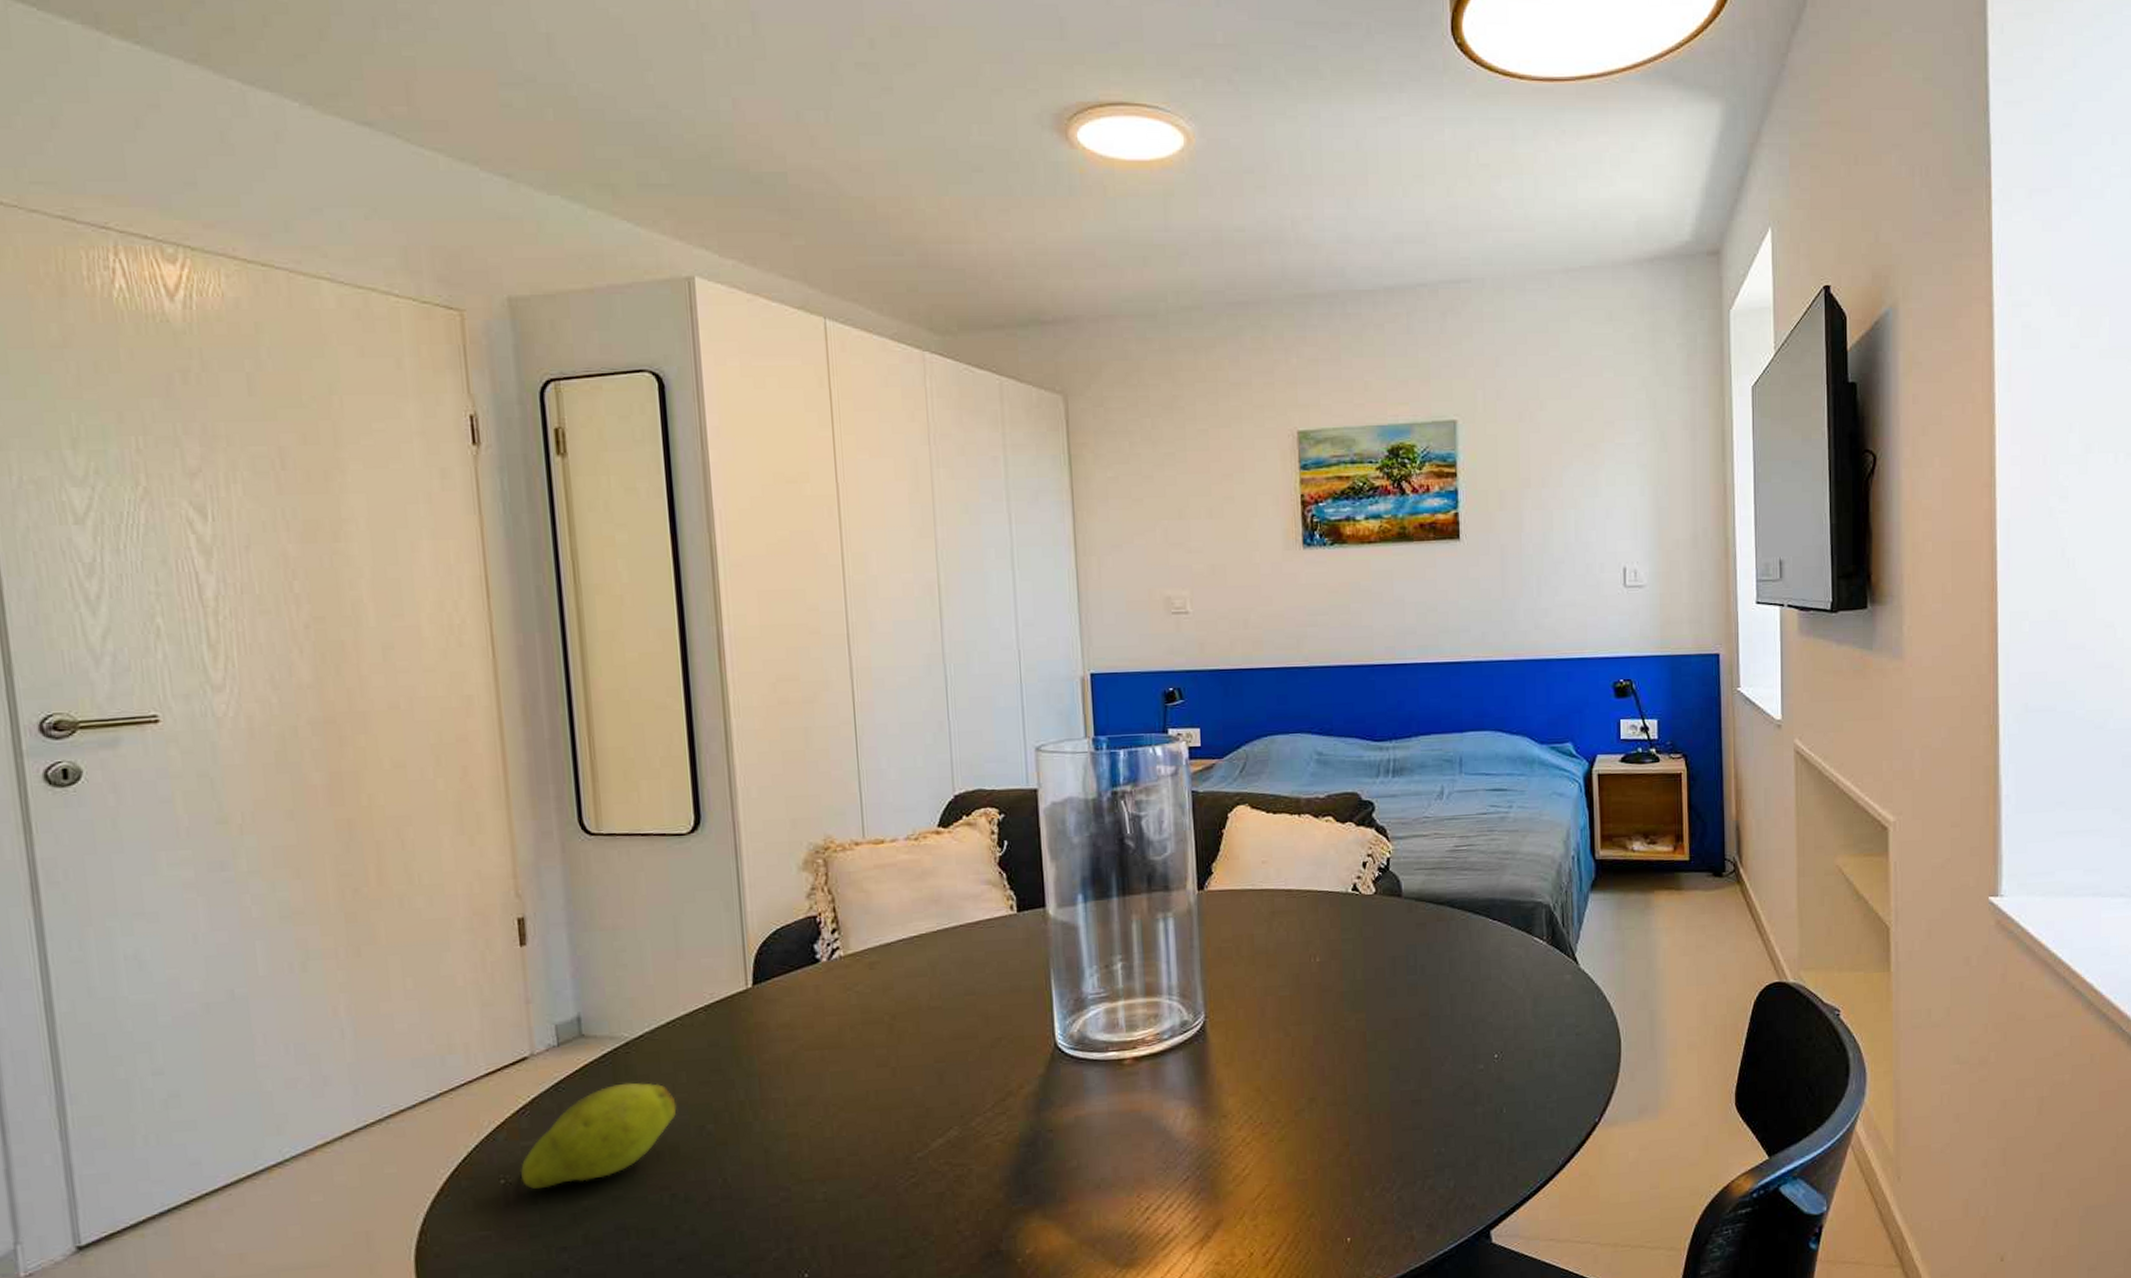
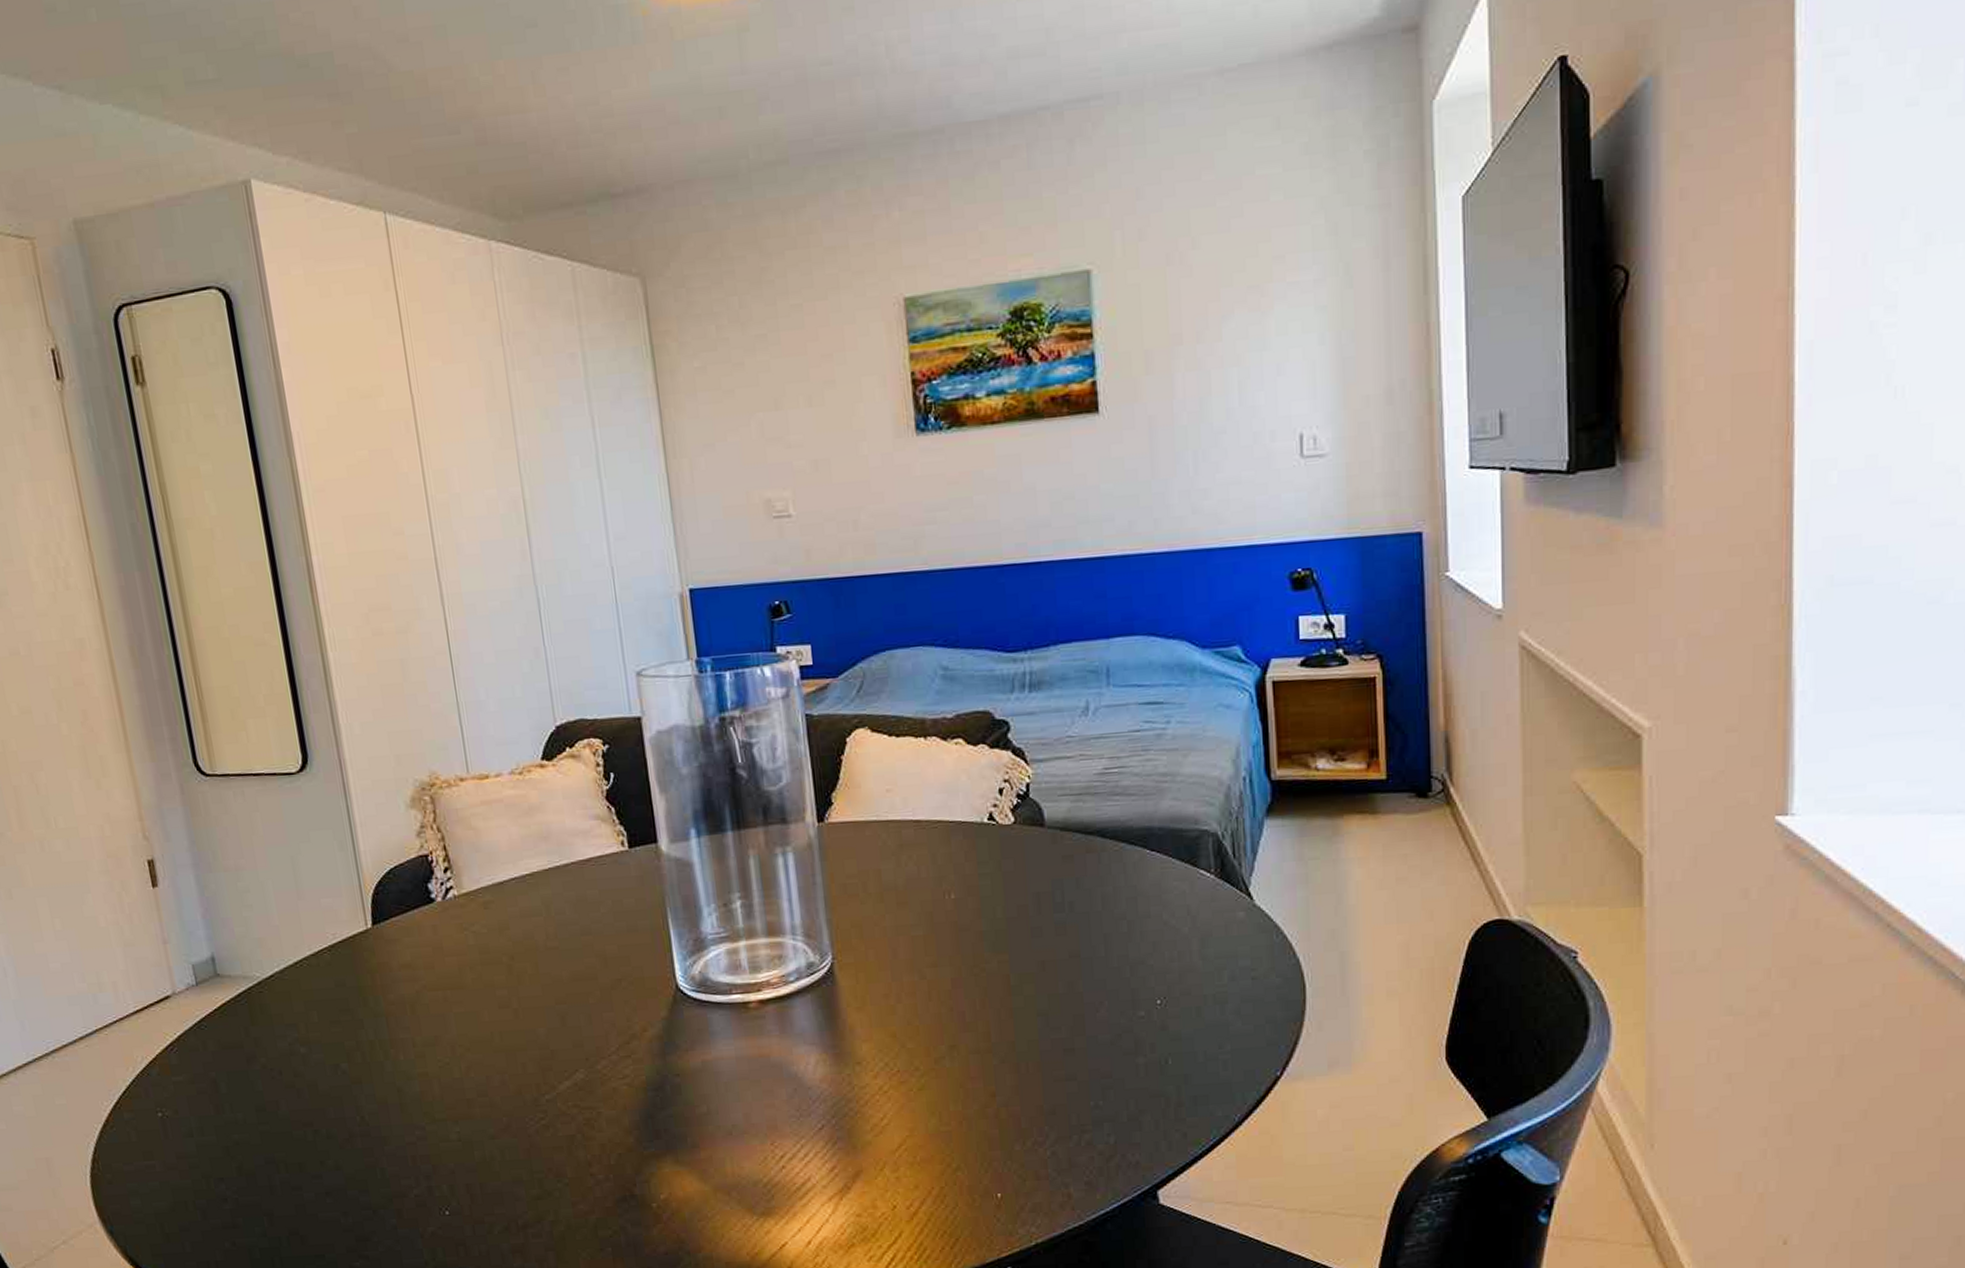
fruit: present [519,1082,677,1190] -> none [174,1021,312,1123]

